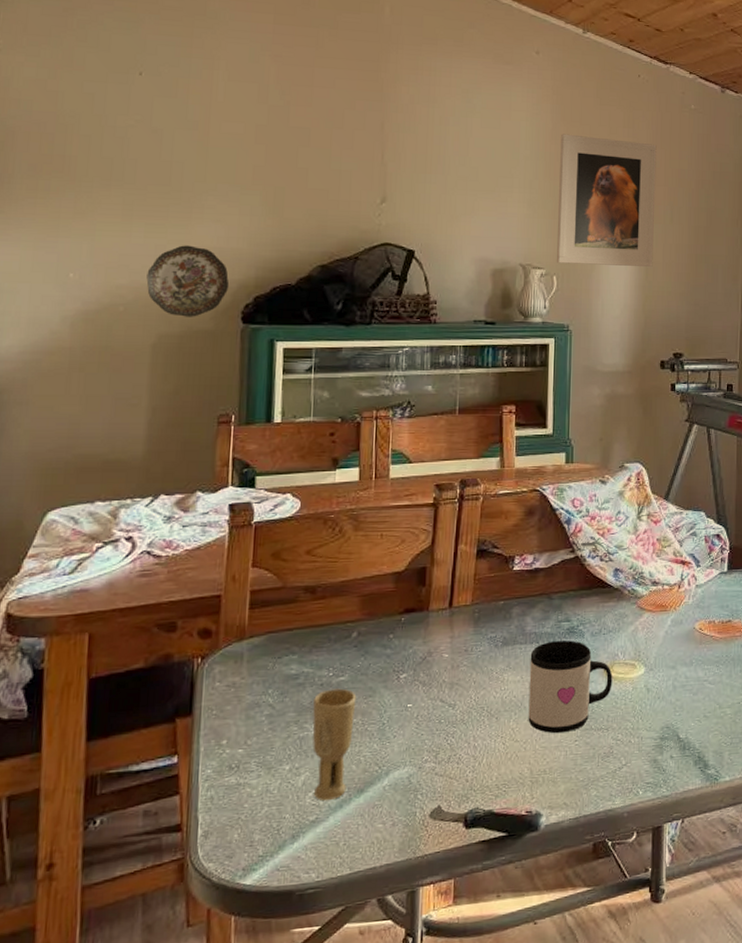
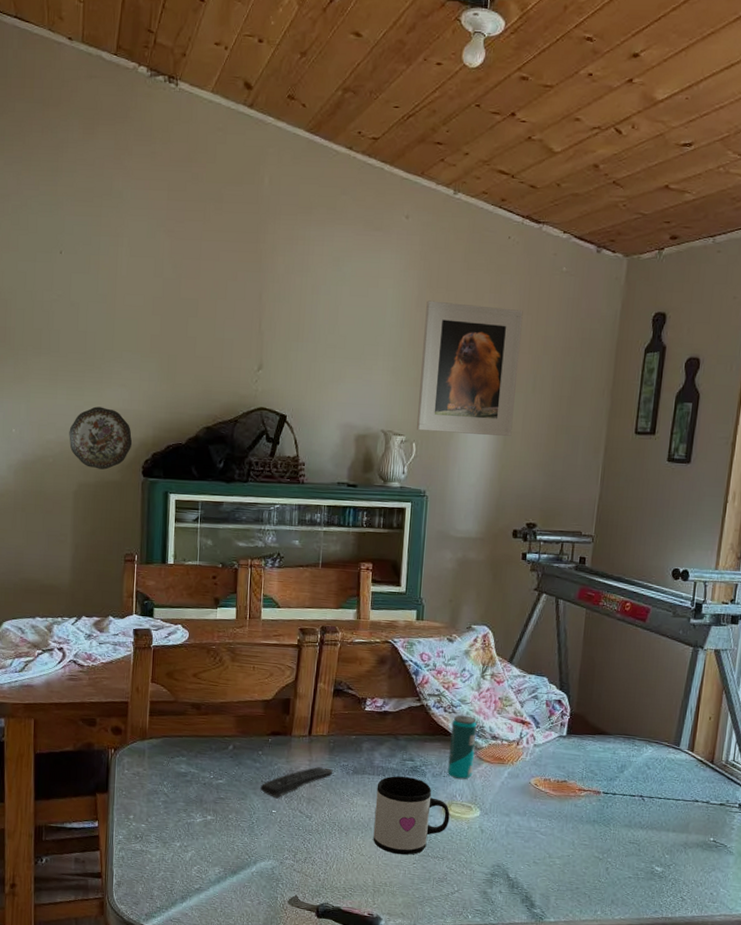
cup: present [312,688,357,802] -> none [197,788,232,876]
remote control: none [392,643,479,690] -> present [260,767,333,799]
beverage can: none [607,562,636,635] -> present [447,715,477,780]

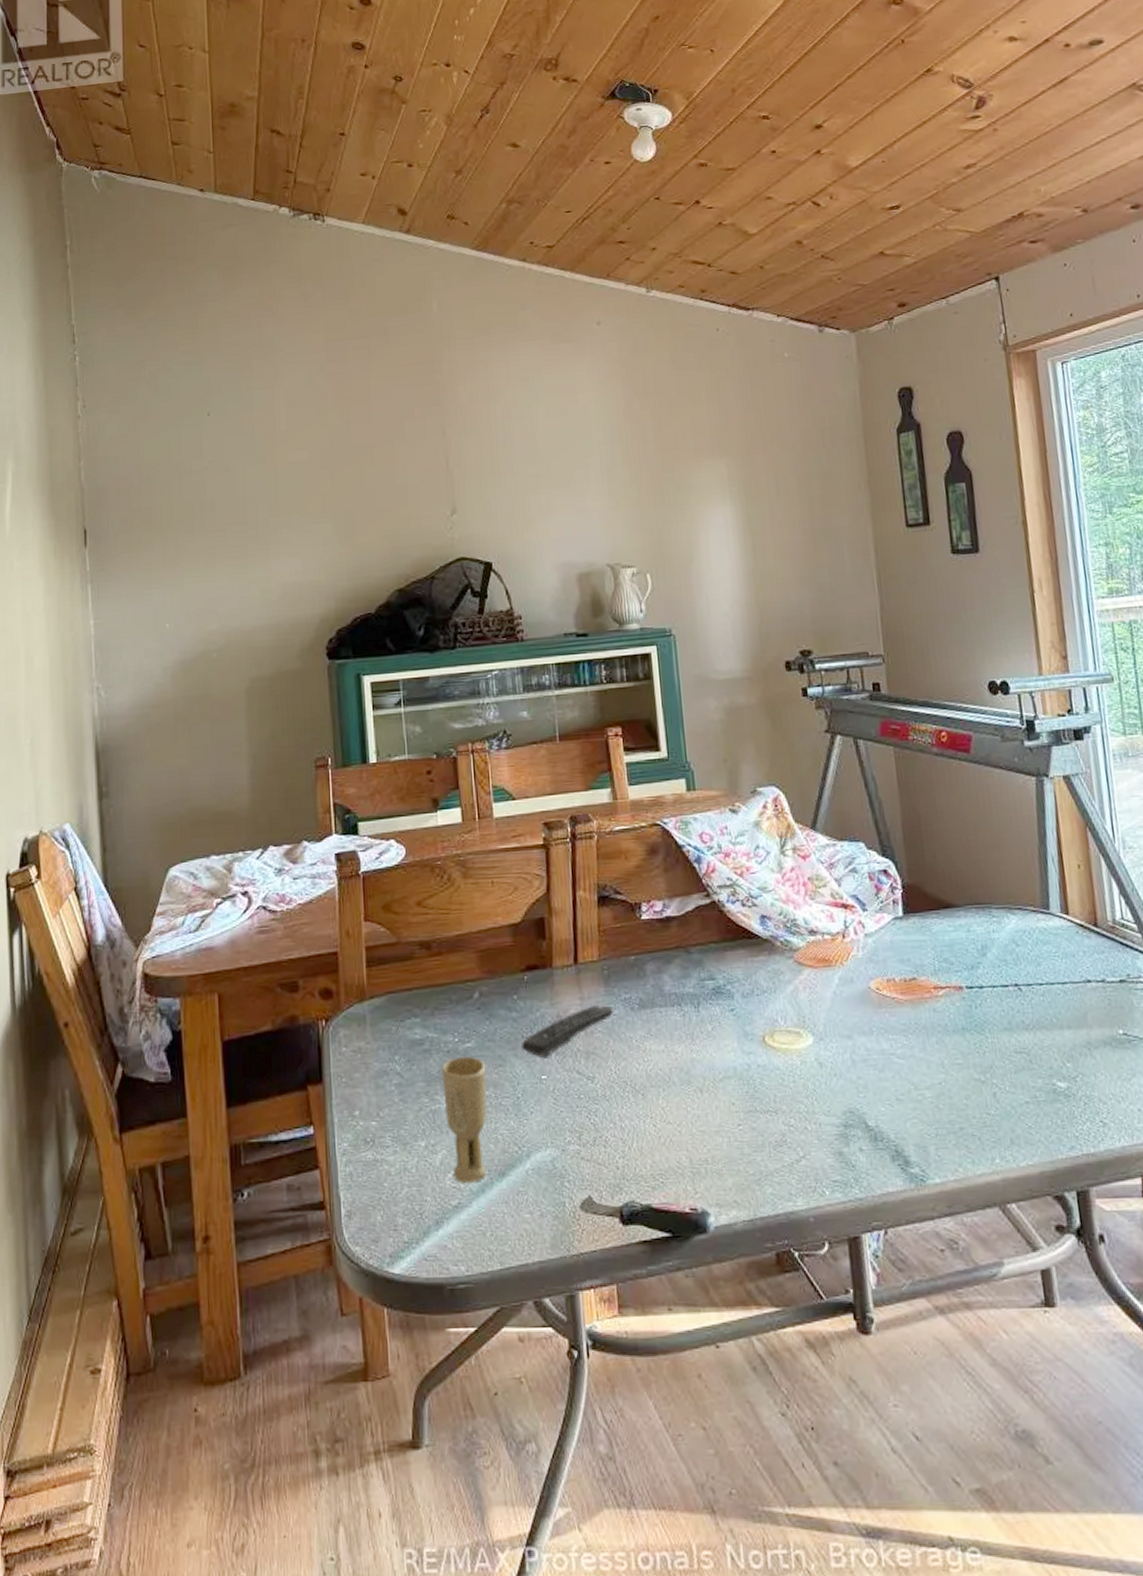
decorative plate: present [69,406,133,470] -> none [234,583,312,658]
cup: none [197,788,232,876] -> present [442,1056,487,1184]
mug: present [373,776,450,855] -> none [672,1003,776,1116]
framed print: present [416,300,523,437] -> none [636,406,762,559]
beverage can: present [447,715,477,780] -> none [754,907,793,997]

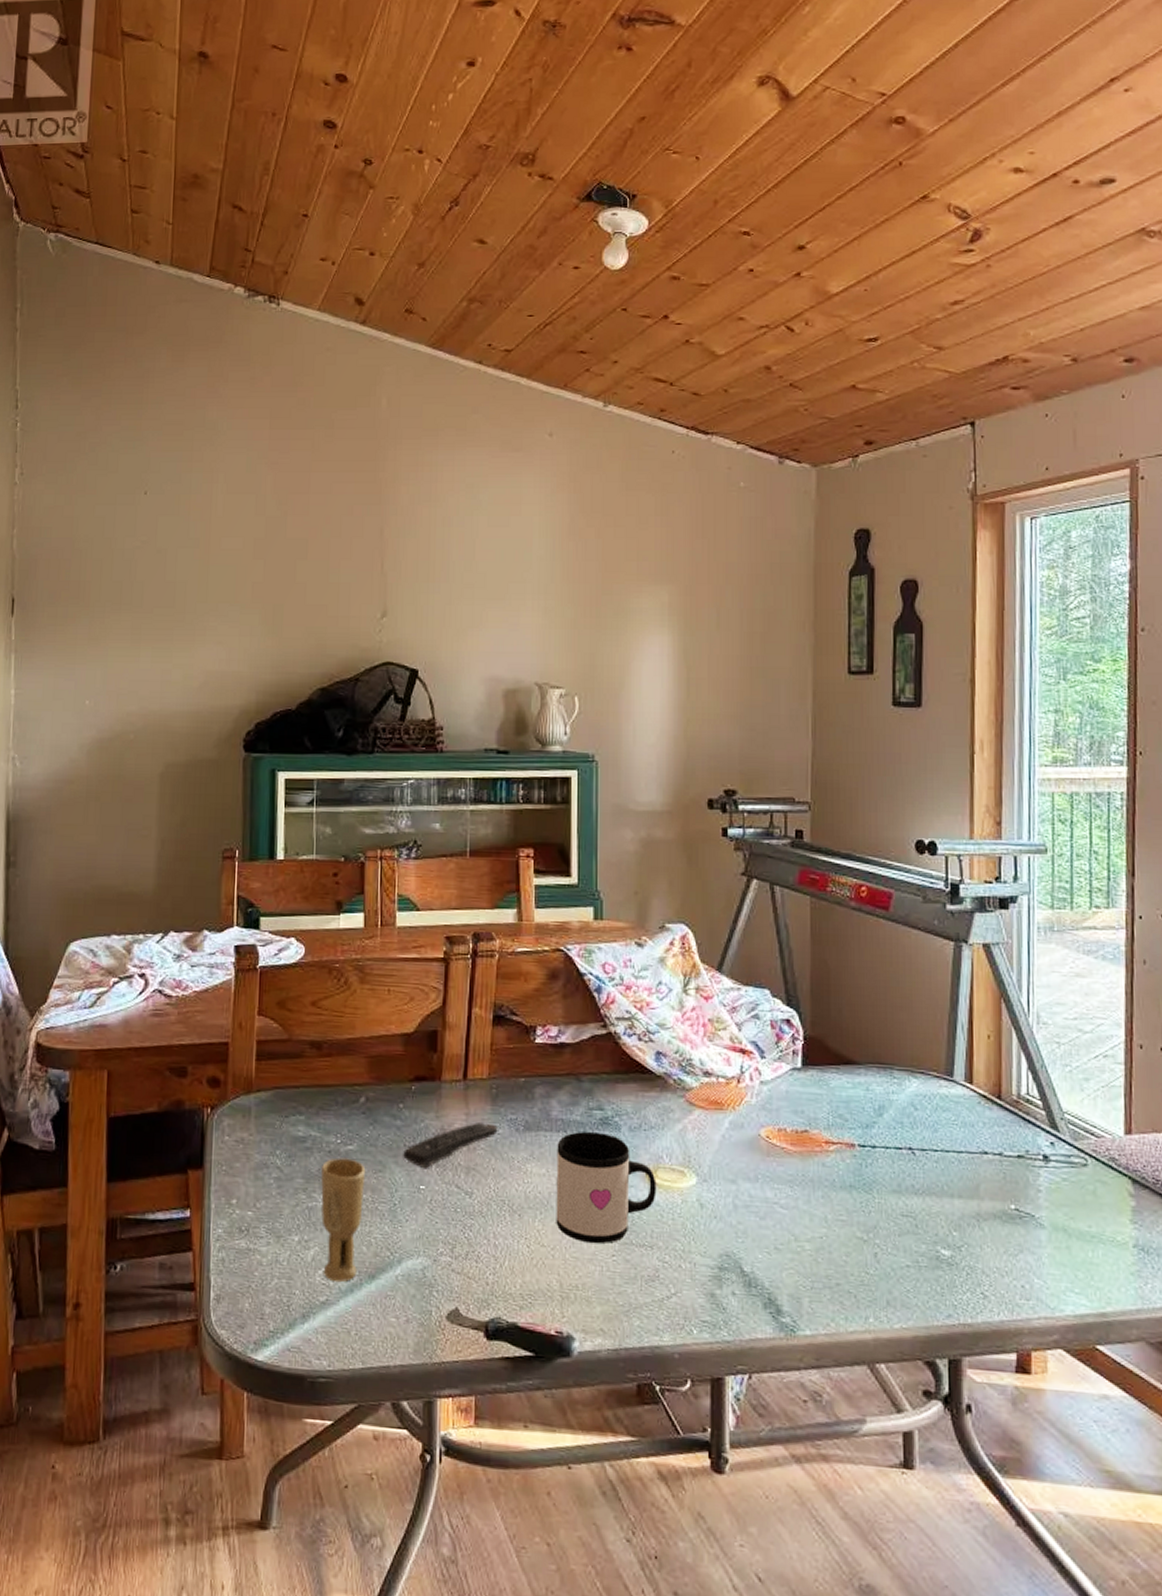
mug: none [672,1003,776,1116] -> present [556,1132,657,1244]

